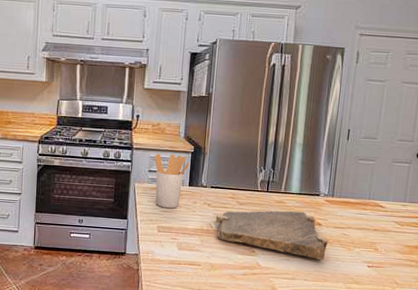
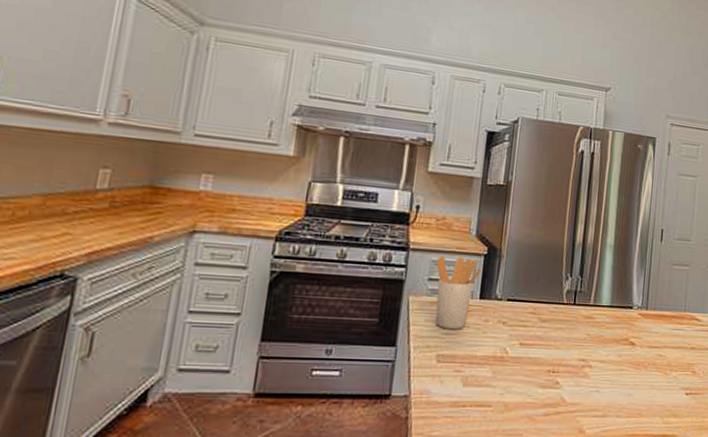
cutting board: present [215,210,329,260] -> none [511,328,644,388]

